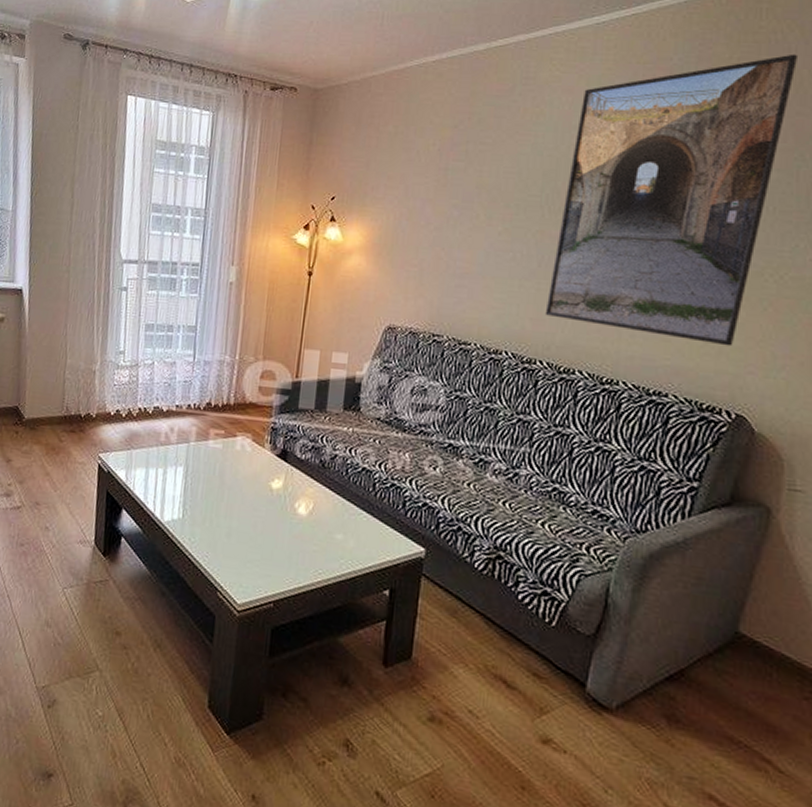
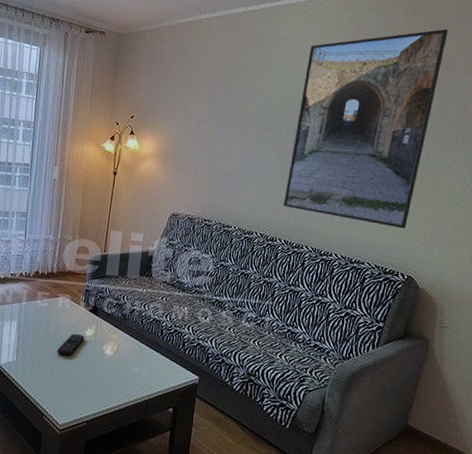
remote control: none [234,485,271,514] -> present [57,334,85,356]

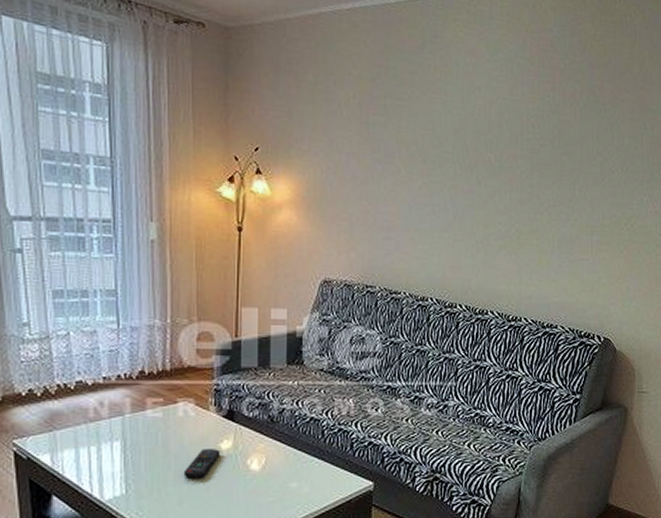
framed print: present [283,29,449,229] -> none [461,36,642,284]

